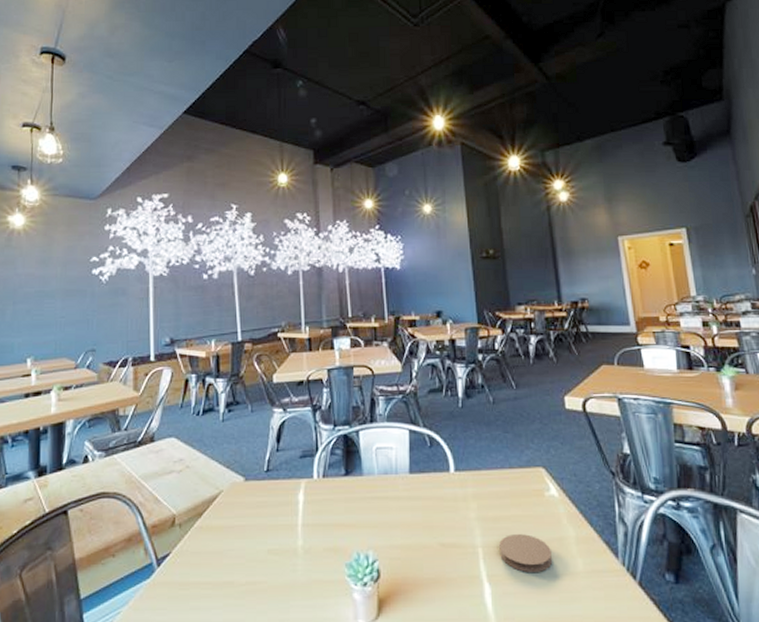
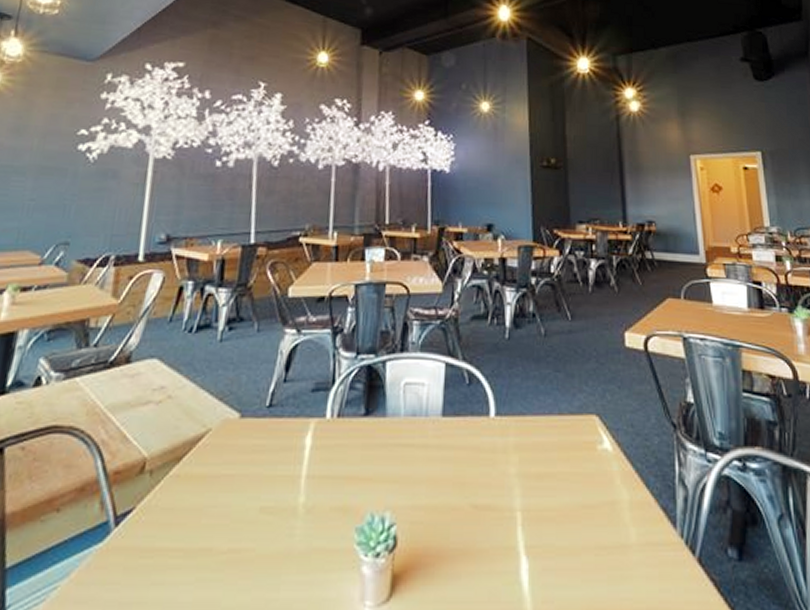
coaster: present [499,534,553,572] -> none [541,496,603,543]

